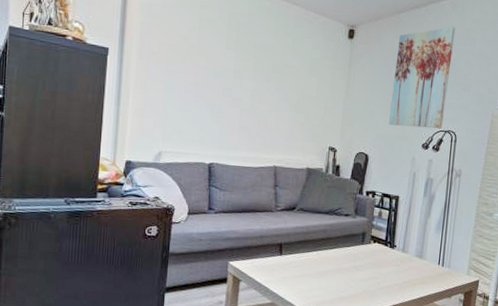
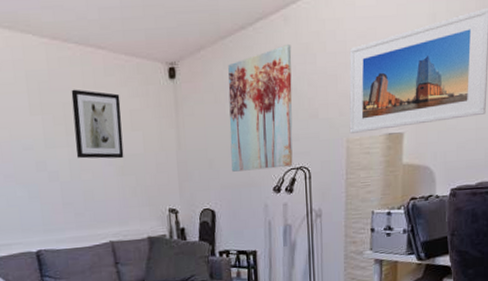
wall art: none [258,33,304,98] -> present [71,89,124,159]

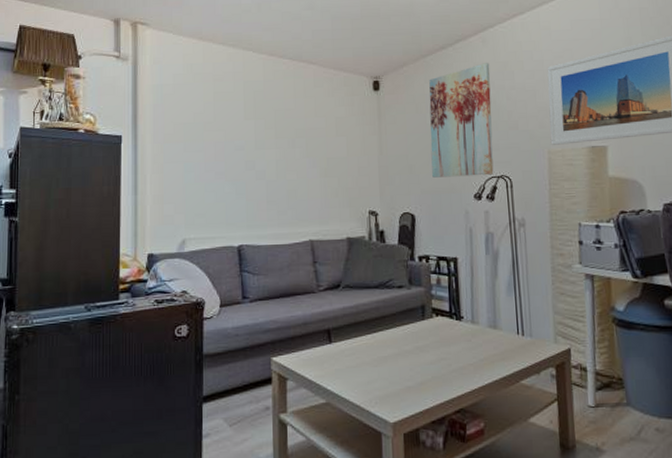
wall art: present [71,89,124,159] -> none [283,98,328,161]

